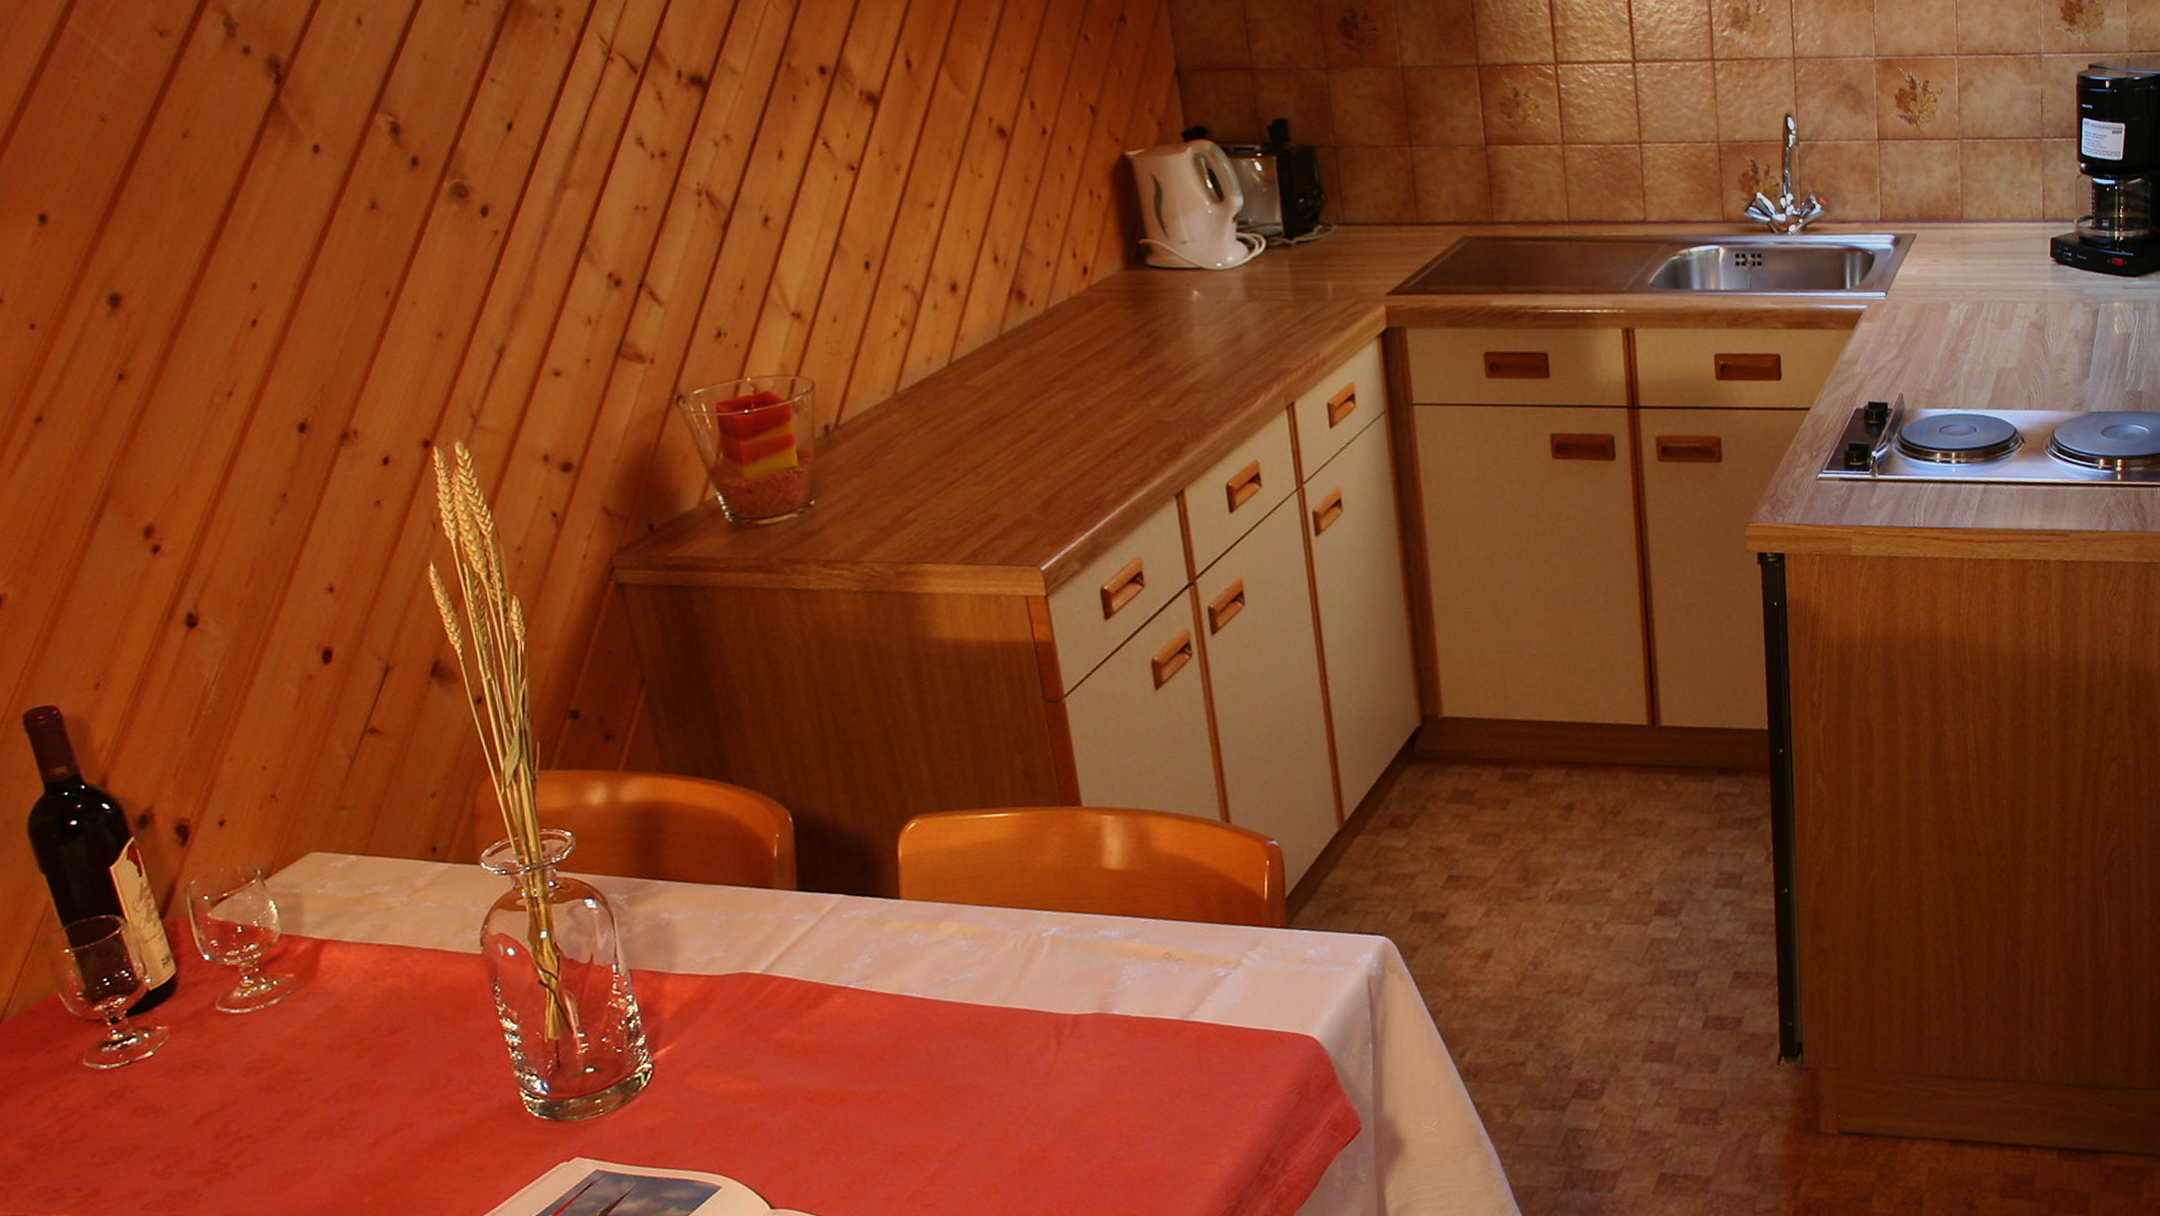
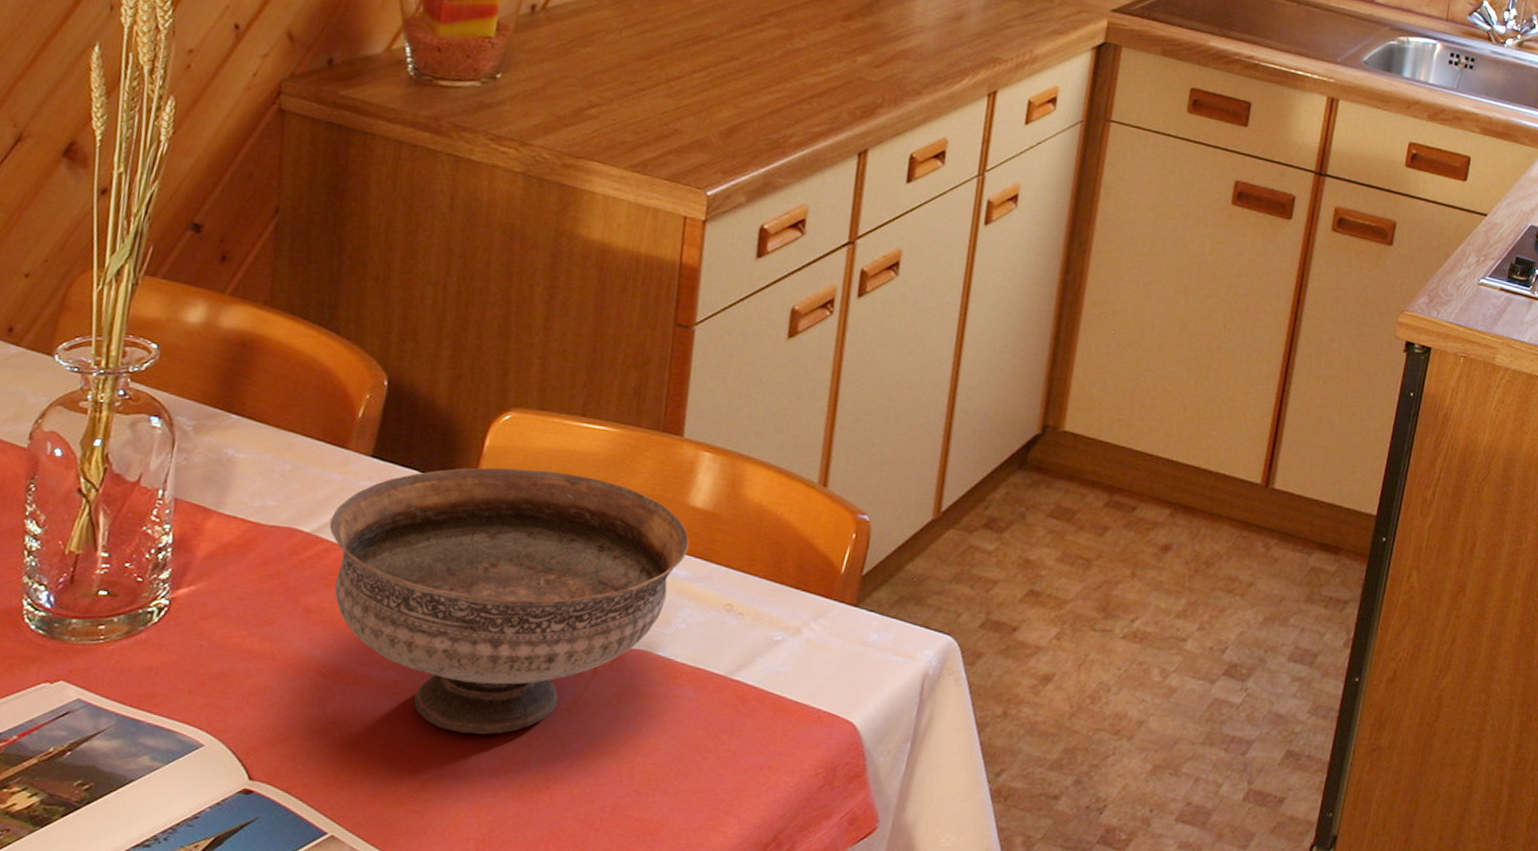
bowl: none [776,864,1116,1126] -> present [329,467,690,734]

